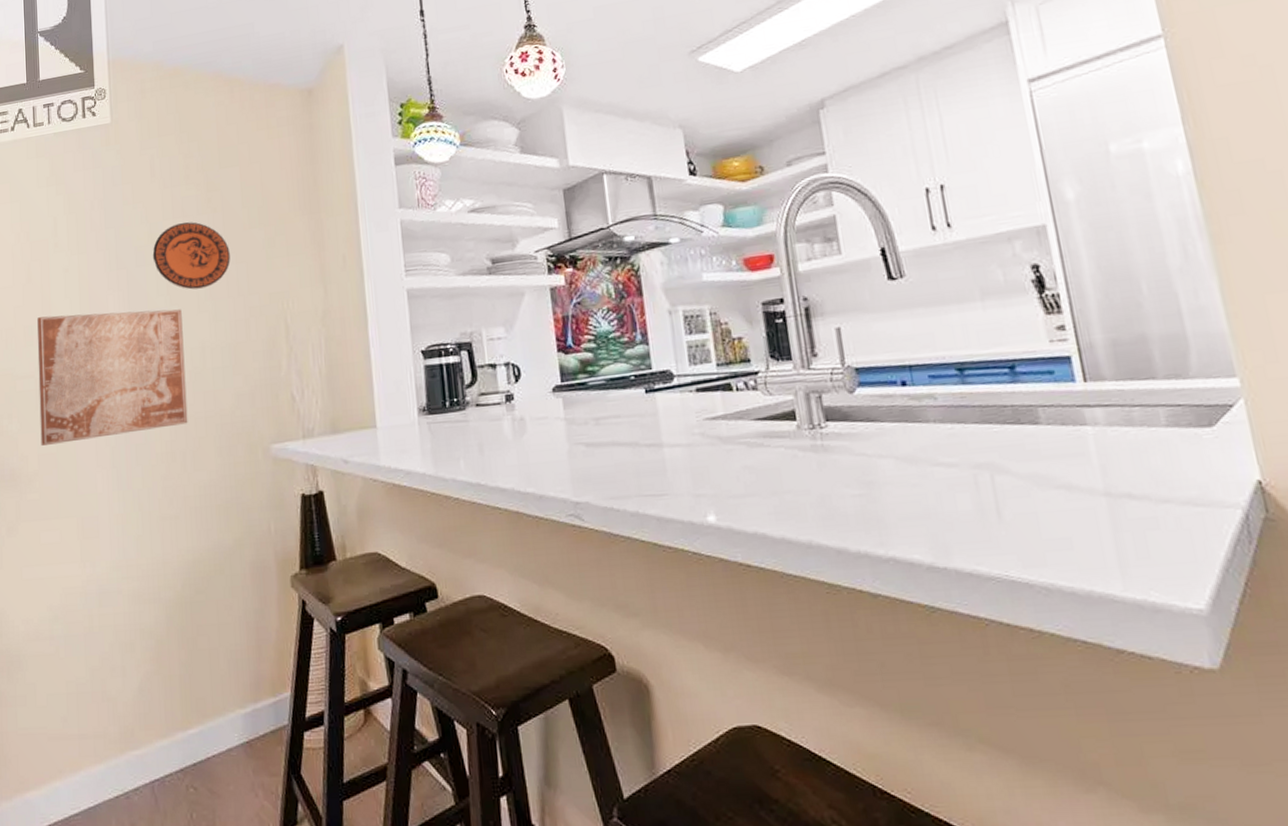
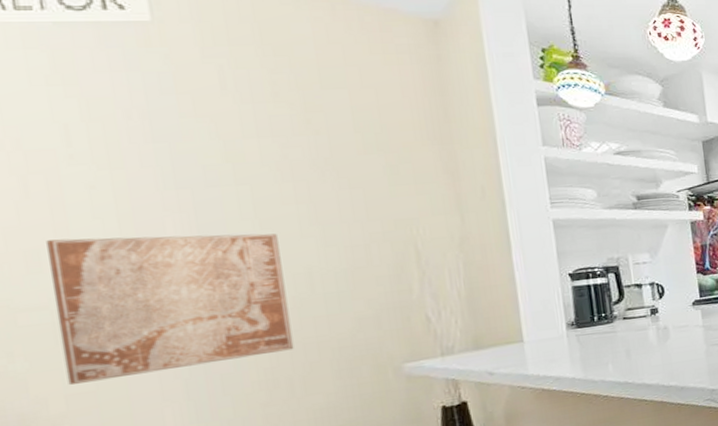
decorative plate: present [152,222,231,290] -> none [229,143,342,214]

